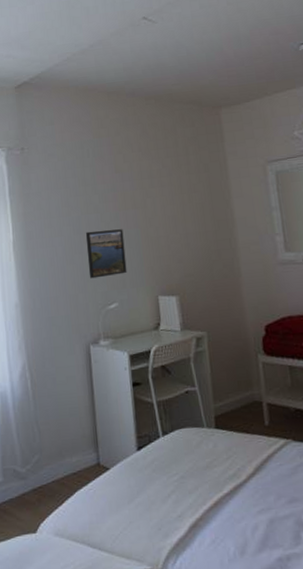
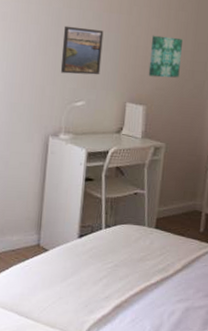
wall art: none [170,220,206,265] -> present [148,35,183,78]

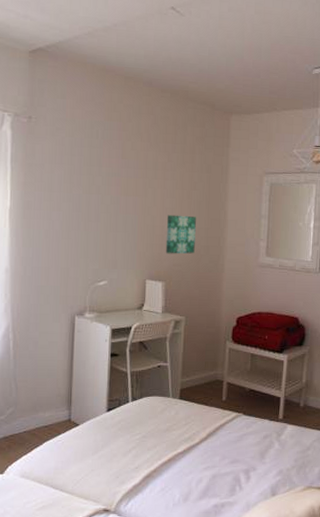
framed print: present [60,25,104,75] -> none [82,210,122,256]

